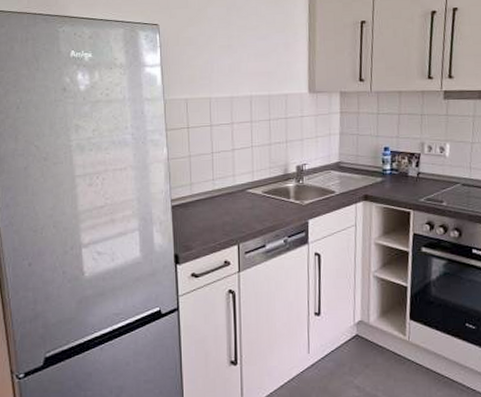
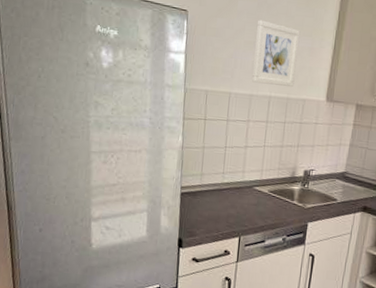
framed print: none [228,23,274,85] -> present [251,20,301,87]

